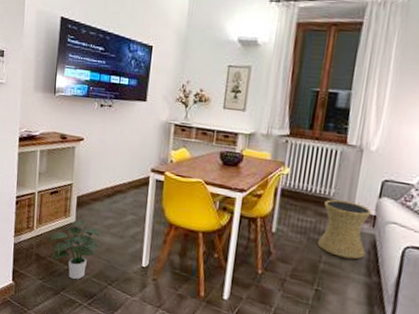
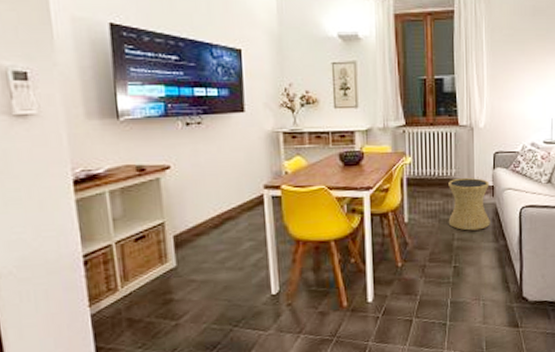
potted plant: present [50,220,100,280] -> none [144,262,214,335]

